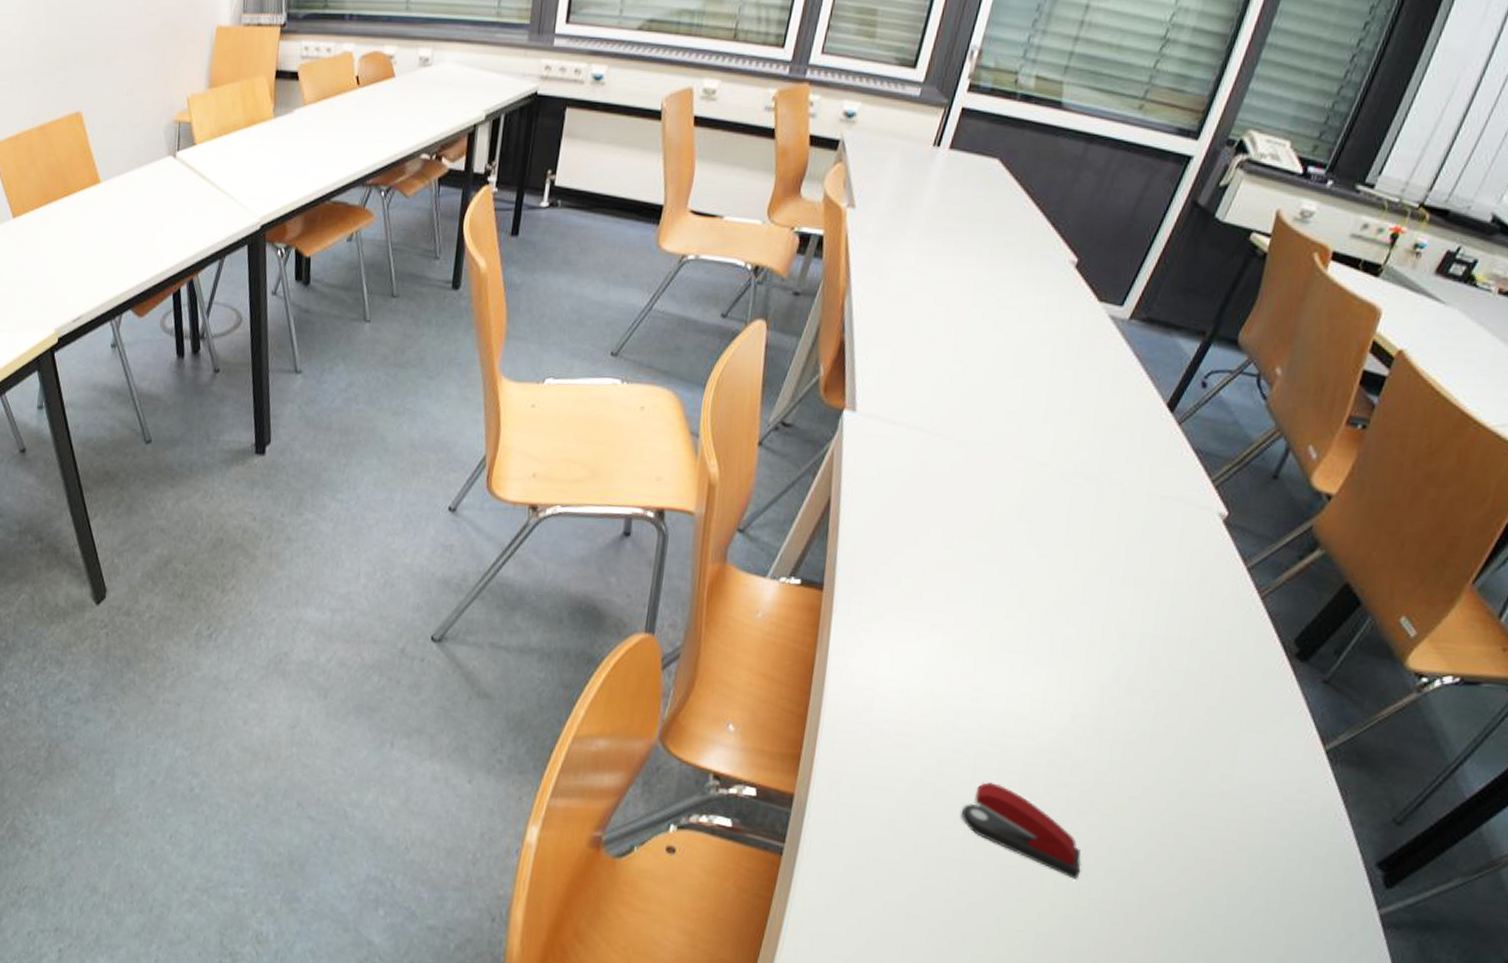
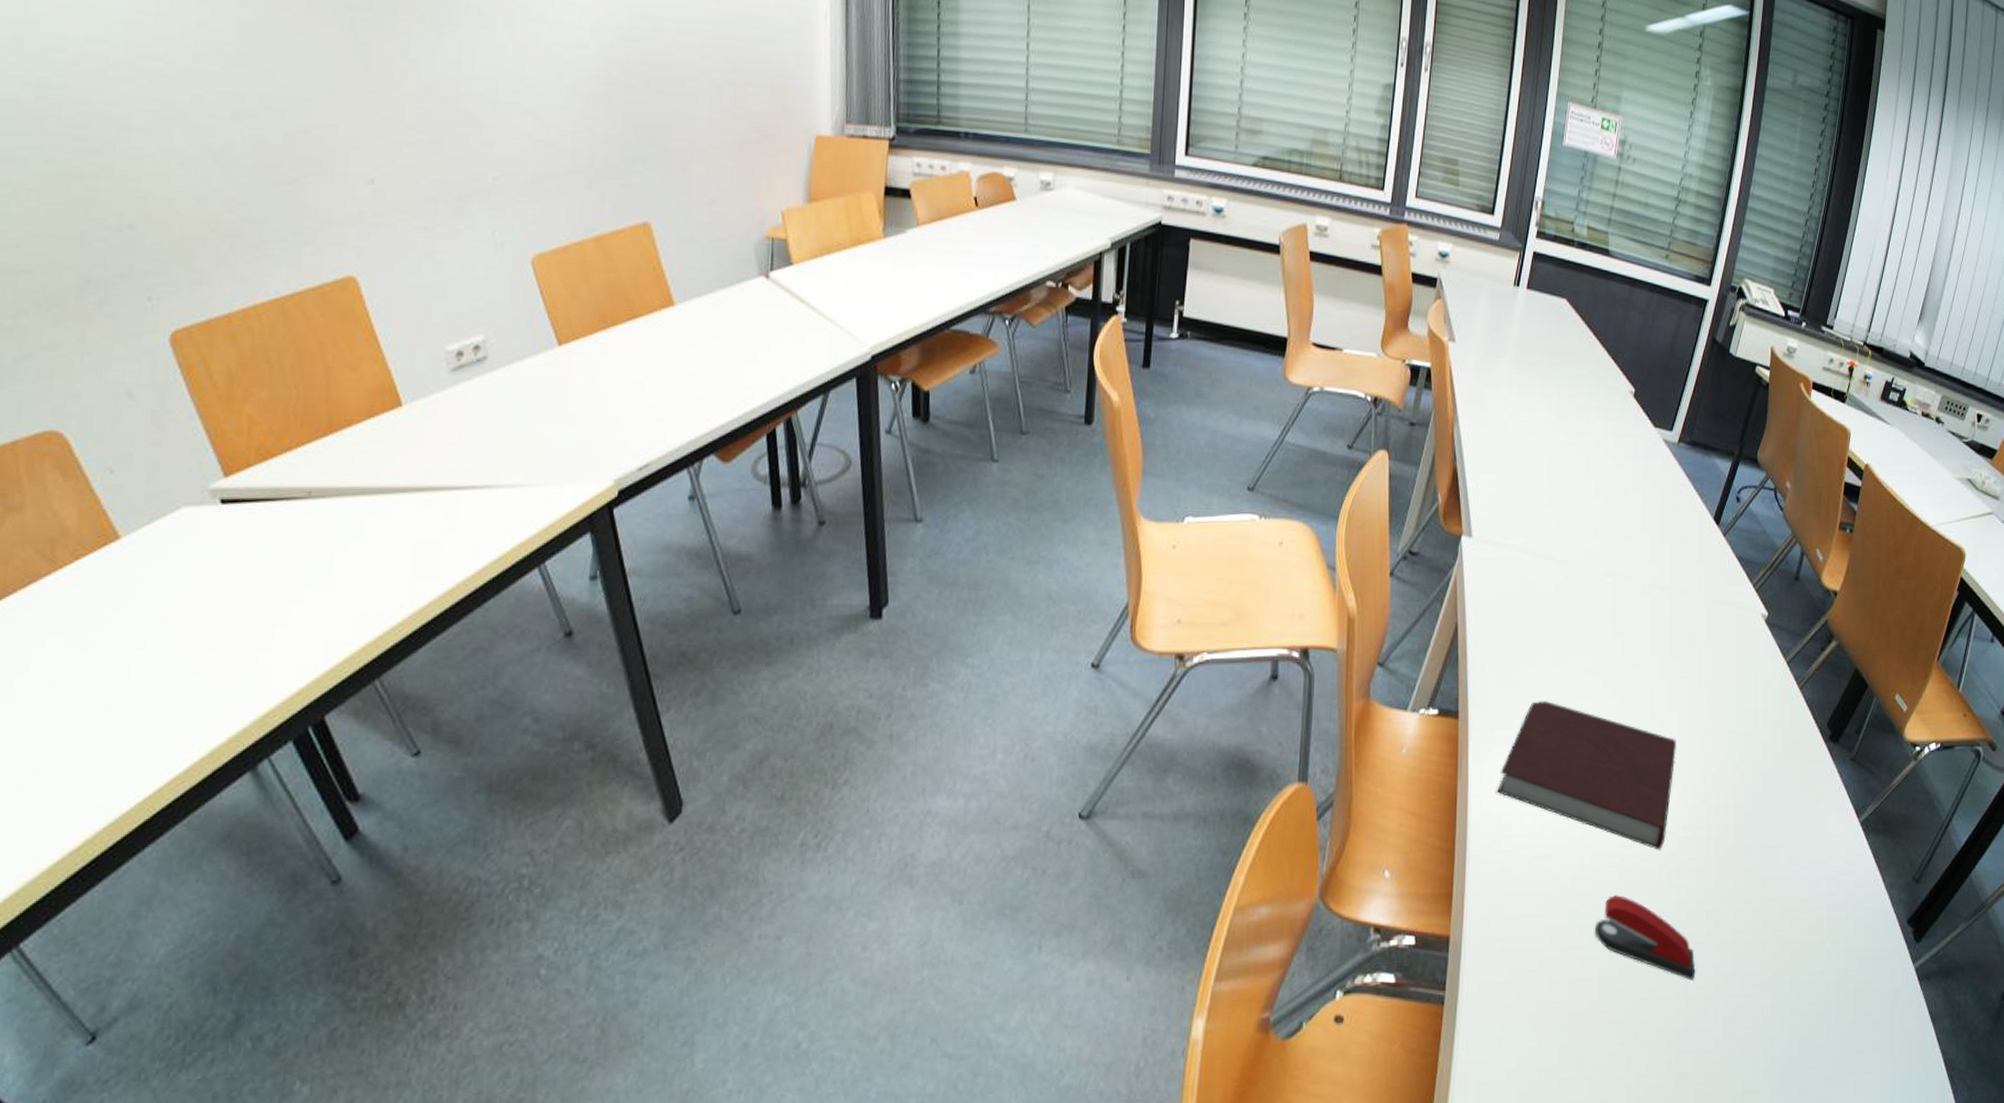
notebook: none [861,581,1086,746] -> present [1497,701,1677,850]

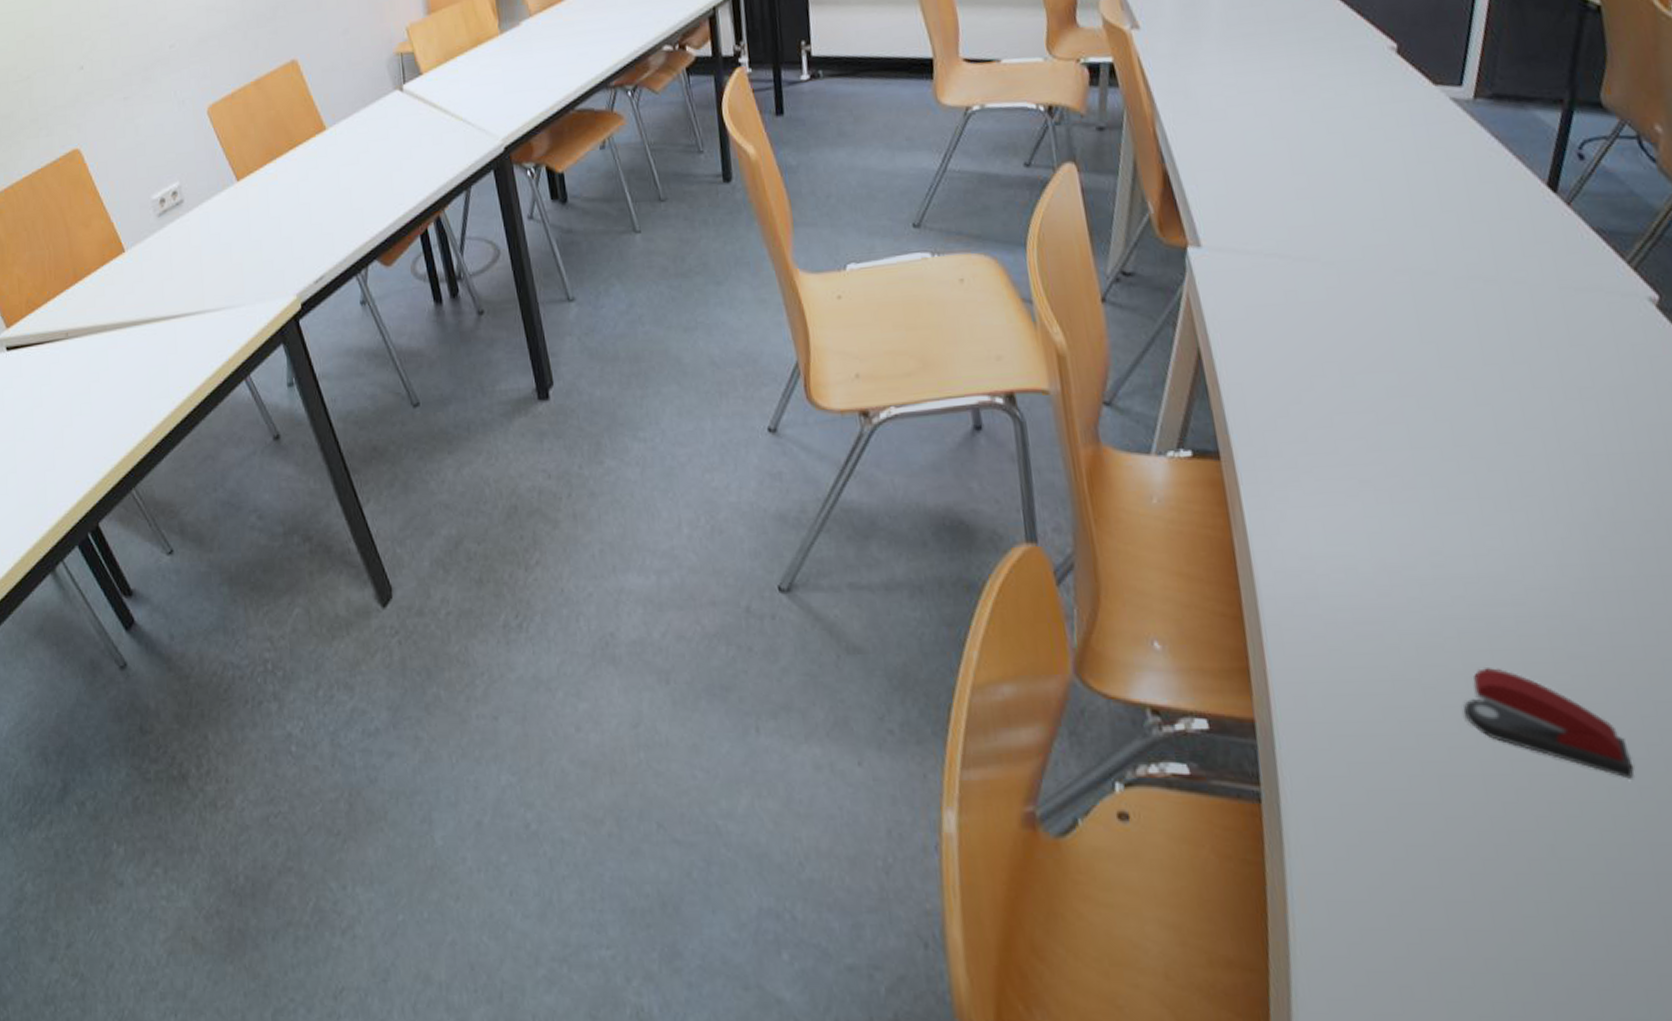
notebook: present [1497,701,1677,850] -> none [1289,431,1552,610]

